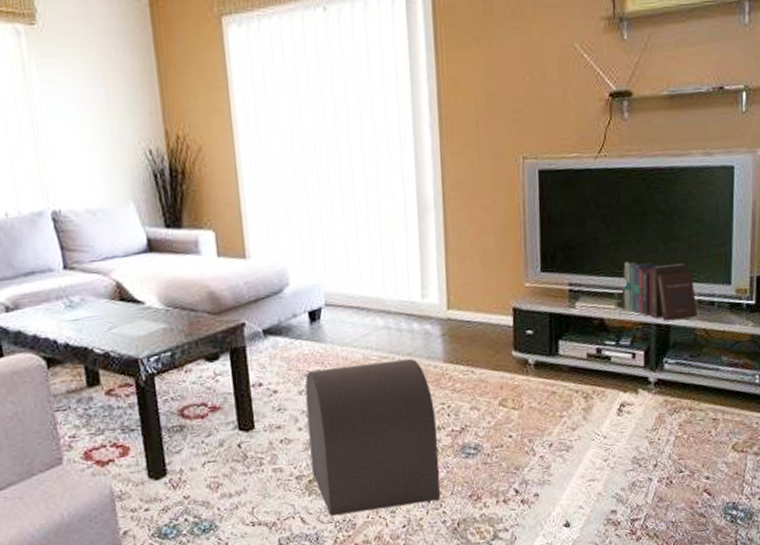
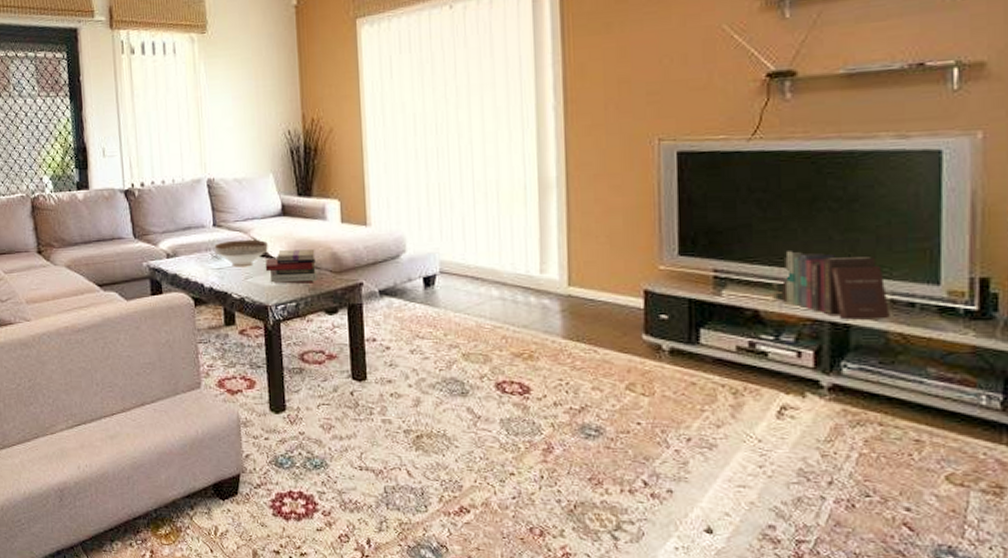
decorative bowl: none [66,281,134,317] -> present [214,239,268,268]
books: none [131,289,195,332] -> present [265,249,318,284]
treasure chest: present [304,358,440,516] -> none [416,330,555,478]

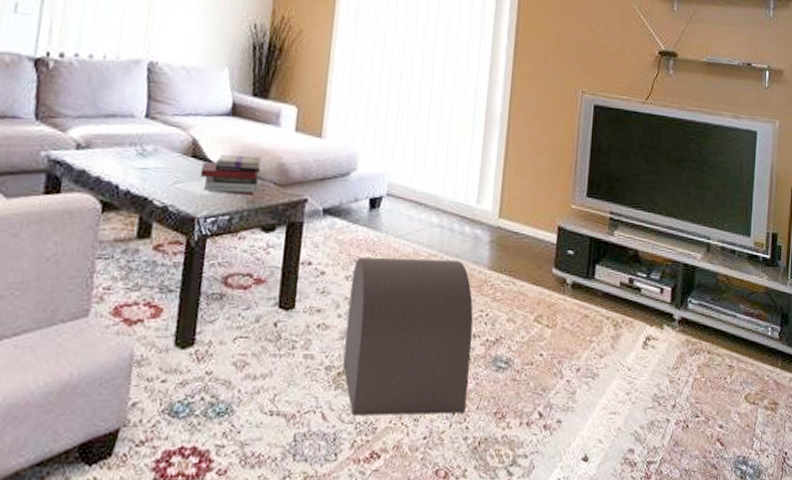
decorative bowl: present [214,239,268,268] -> none [141,136,209,170]
treasure chest: none [416,330,555,478] -> present [343,258,474,416]
books: present [773,251,890,320] -> none [648,200,720,263]

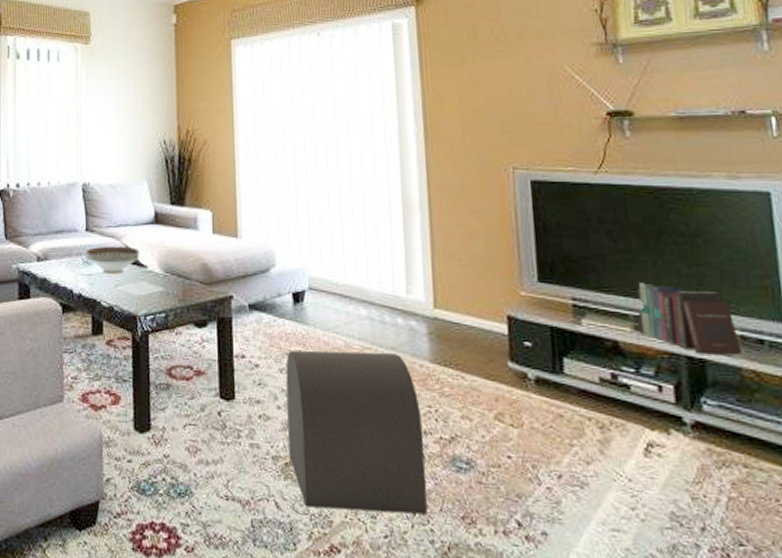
decorative bowl: none [141,136,209,170] -> present [86,246,139,274]
books: present [199,155,262,195] -> none [135,259,188,294]
books: none [648,200,720,263] -> present [629,283,742,356]

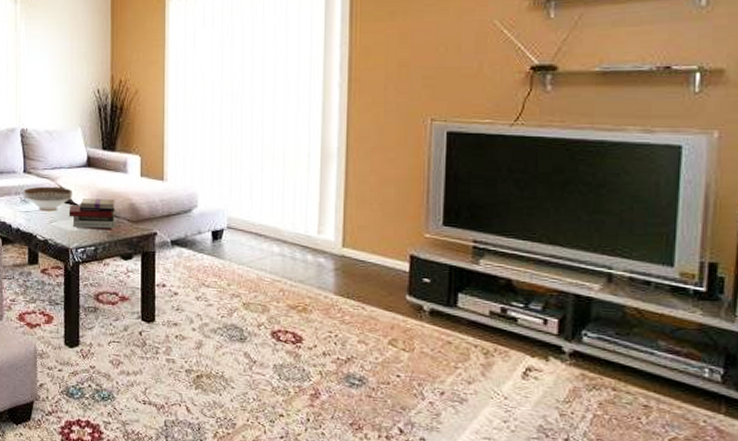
books: none [135,259,188,294] -> present [68,199,116,230]
treasure chest: present [285,351,427,515] -> none [201,282,323,421]
books: present [629,283,742,356] -> none [525,228,628,295]

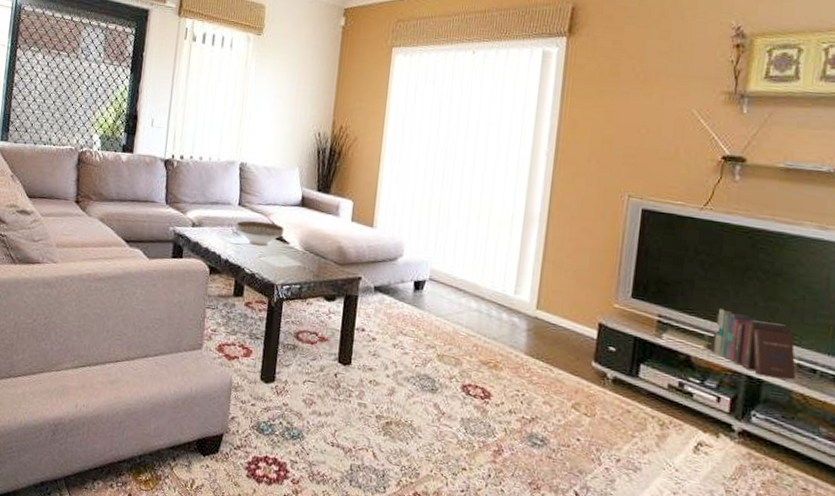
books: present [68,199,116,230] -> none [277,237,325,271]
books: none [525,228,628,295] -> present [703,309,796,381]

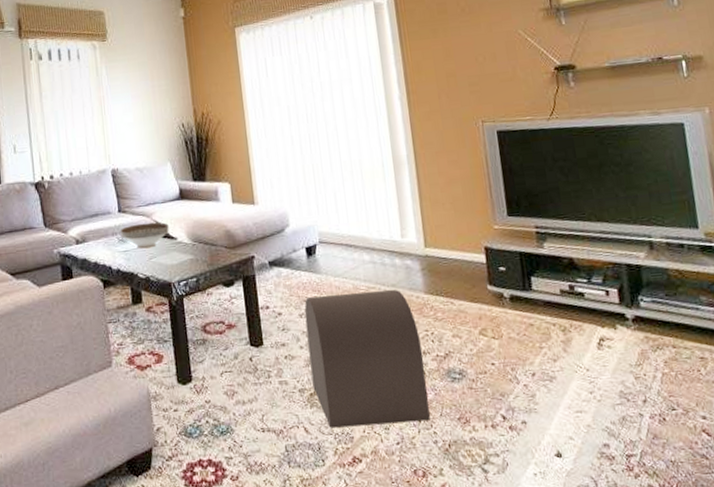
treasure chest: none [390,330,510,478] -> present [304,289,430,428]
books: present [703,309,796,381] -> none [580,207,668,262]

